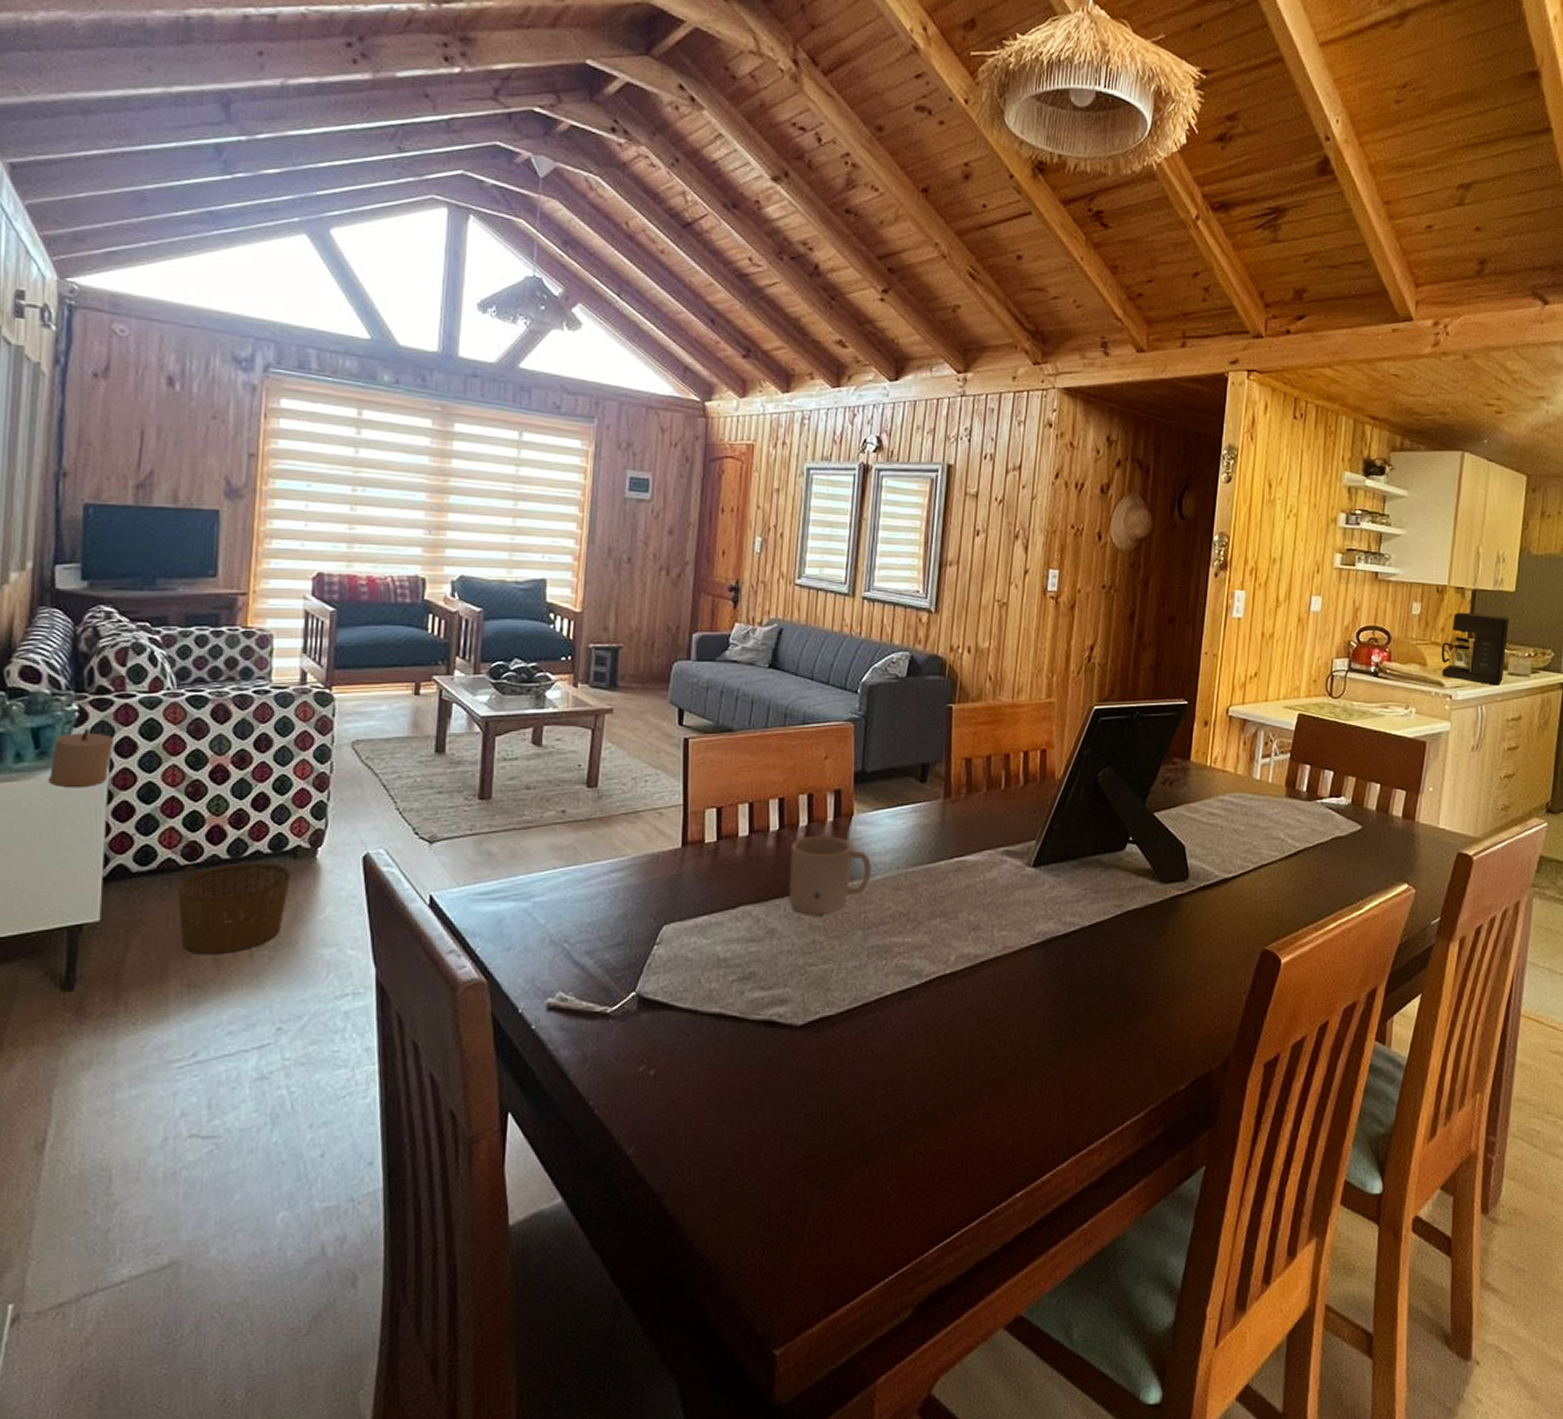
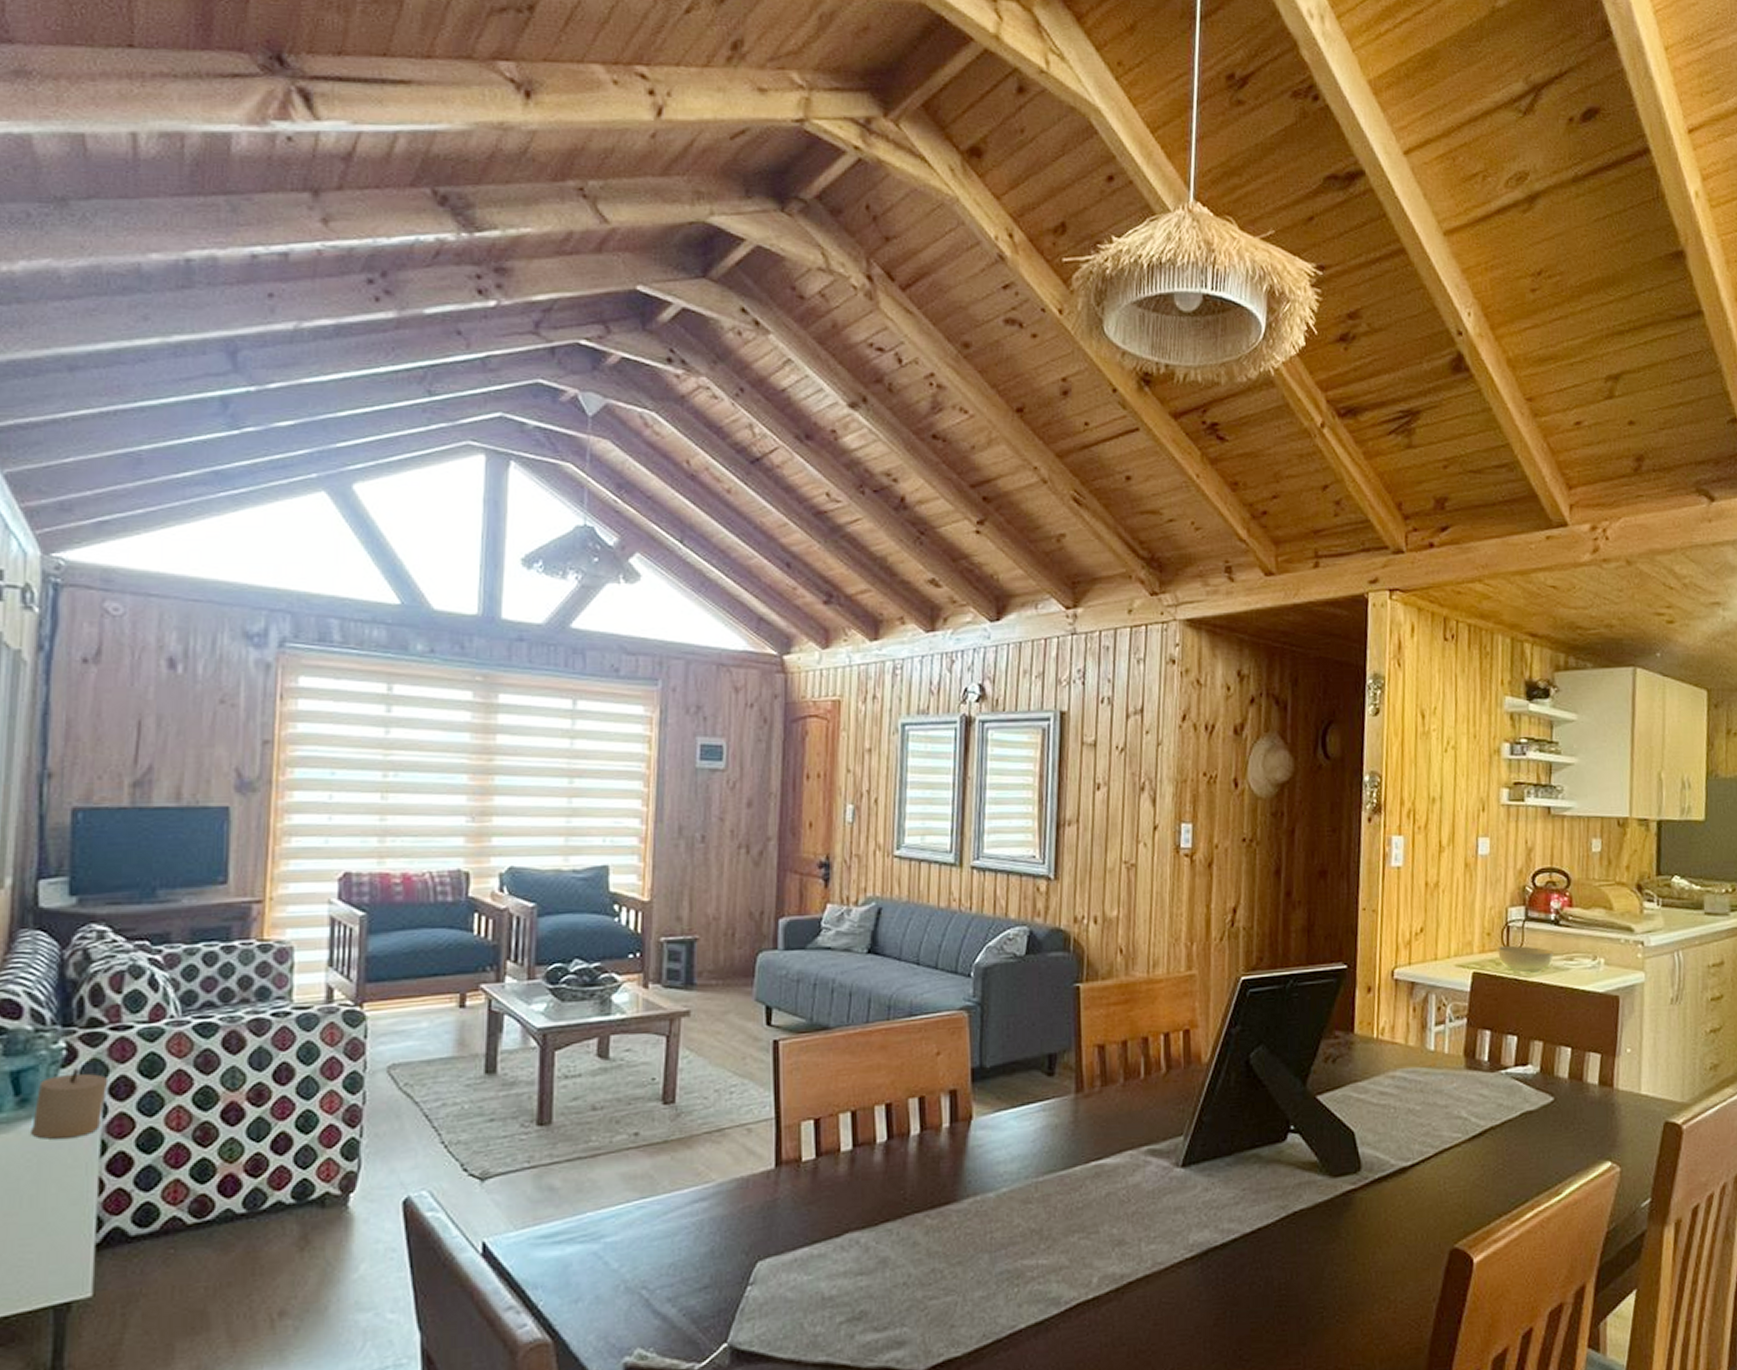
basket: present [177,862,292,954] -> none [183,1215,320,1330]
mug: present [788,835,871,915] -> none [901,1144,996,1239]
bowl: none [1322,693,1371,717] -> present [1498,946,1554,973]
coffee maker: present [1441,612,1509,686] -> none [1628,846,1701,928]

